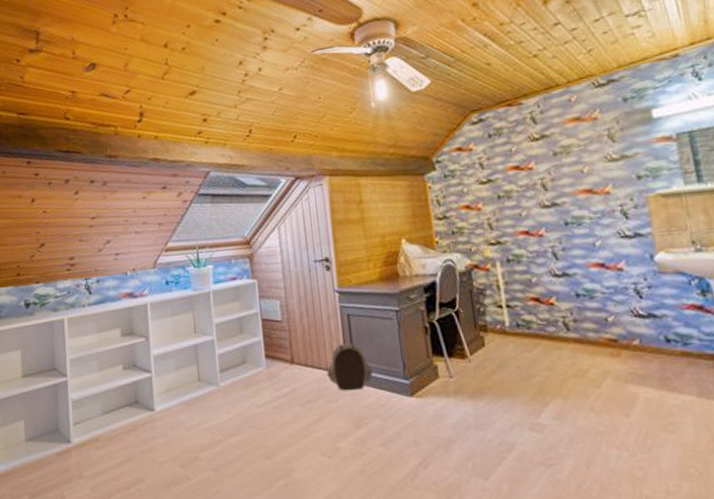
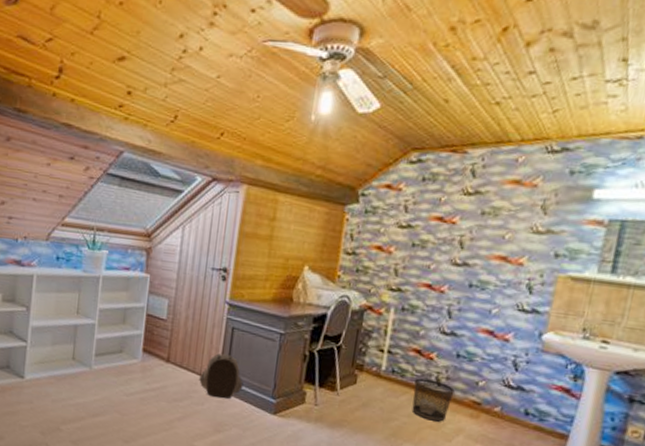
waste bin: none [543,325,587,369] -> present [412,378,455,422]

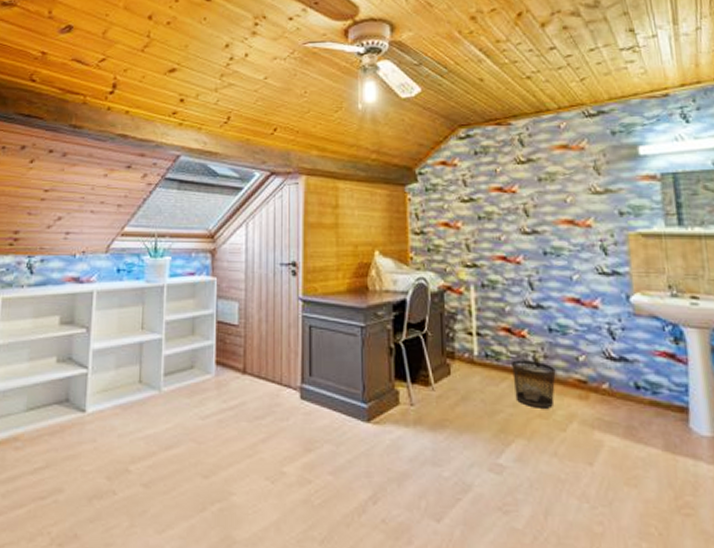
backpack: present [199,353,243,399] -> none [280,357,329,410]

